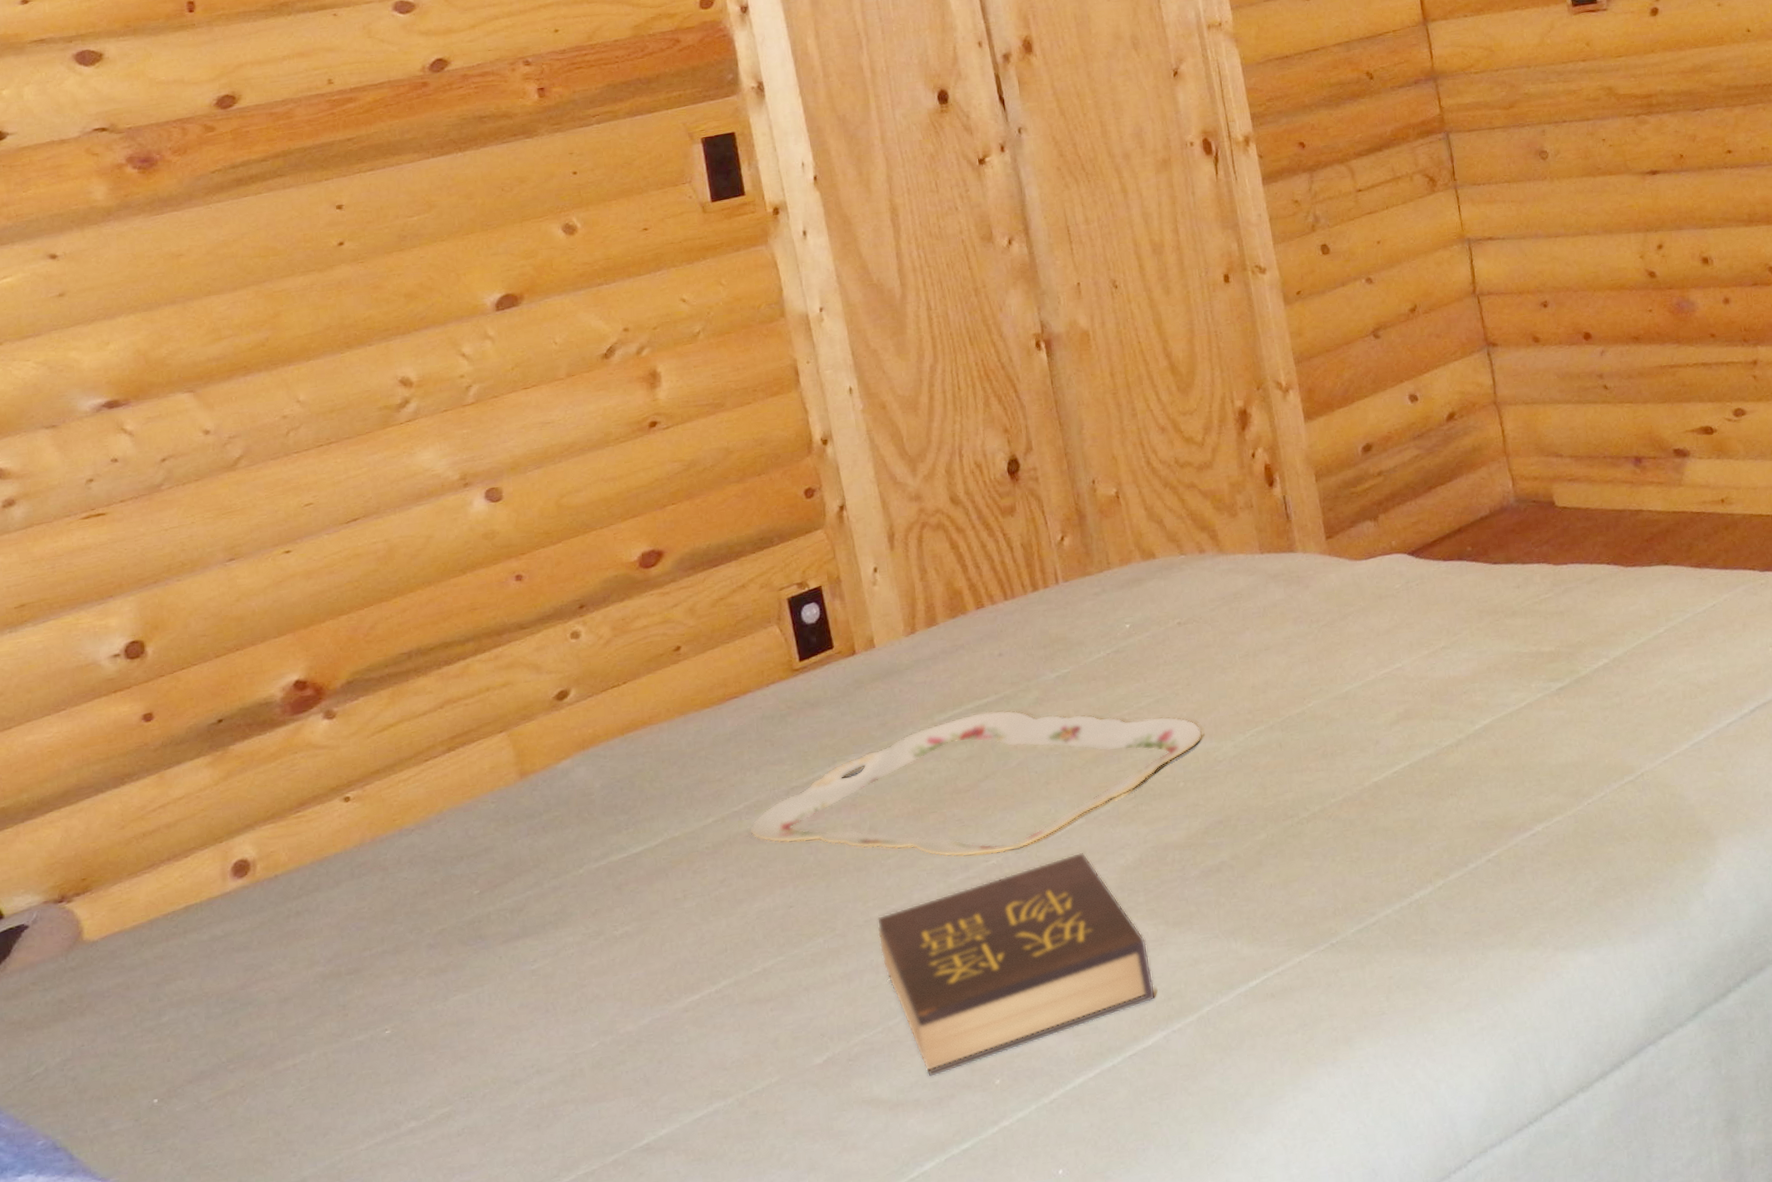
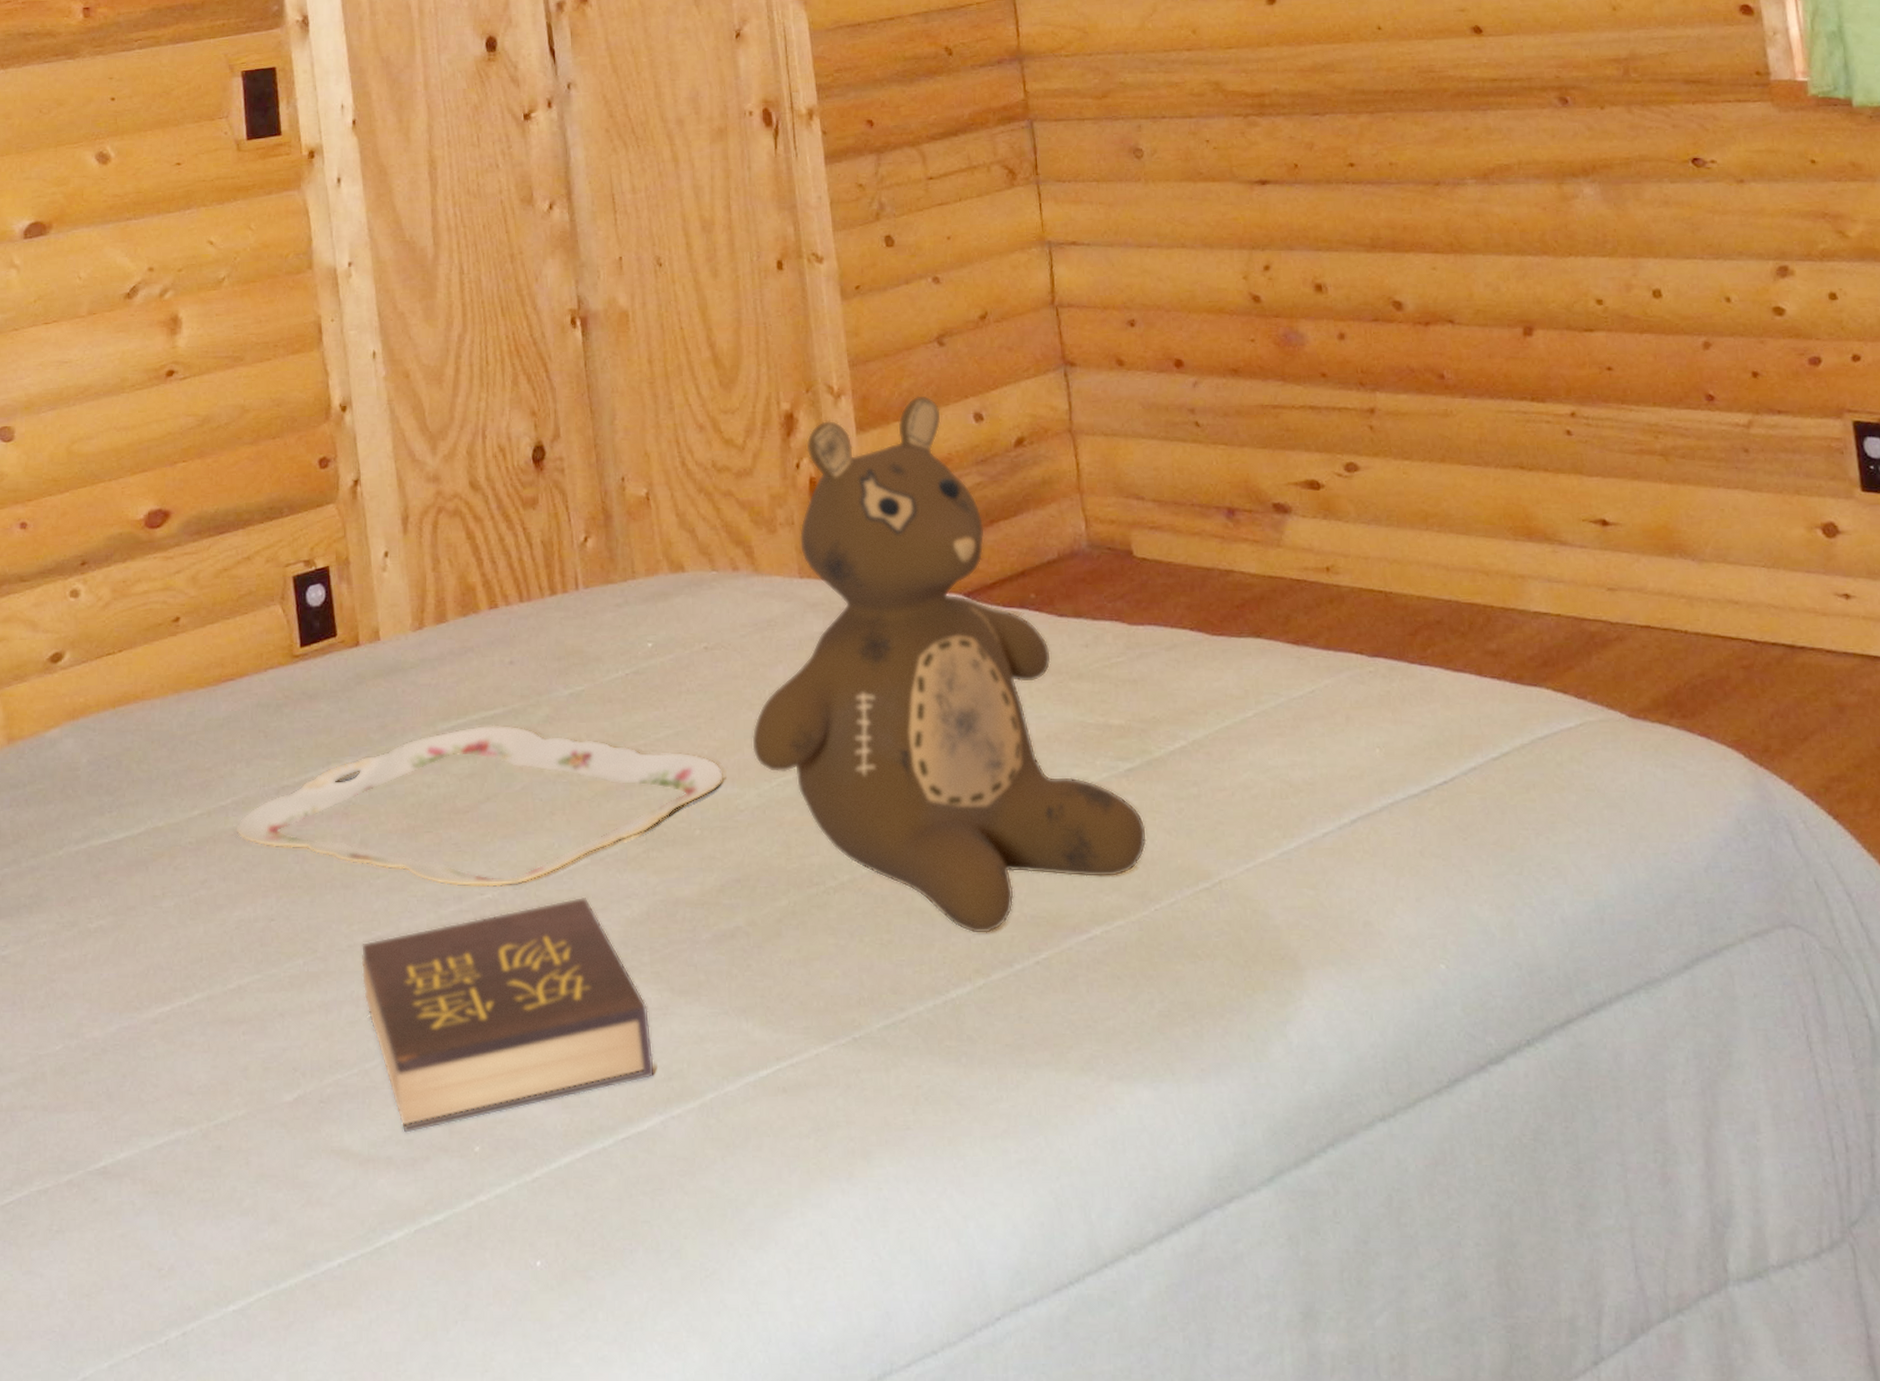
teddy bear: none [1225,383,1578,842] -> present [751,395,1147,933]

